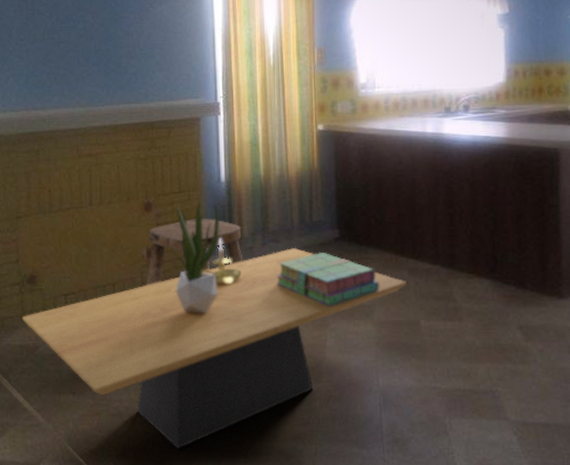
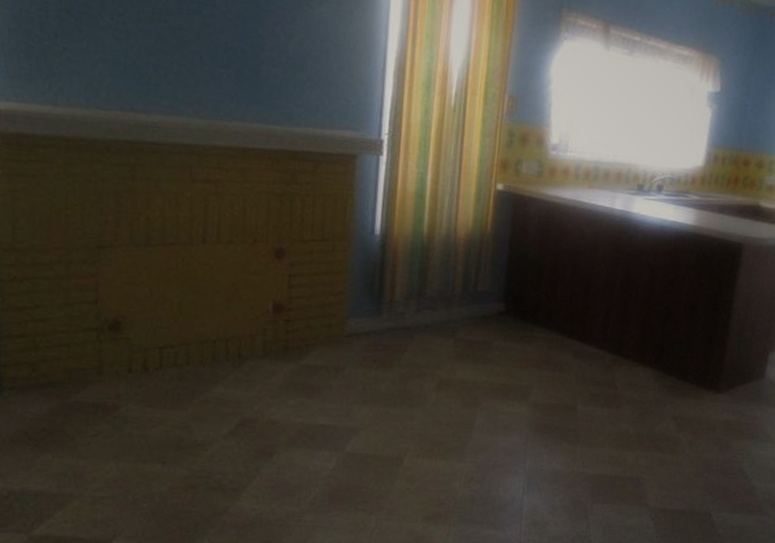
coffee table: present [22,247,407,449] -> none [98,317,570,527]
stool: present [146,219,244,286] -> none [268,273,393,346]
potted plant: present [169,201,219,313] -> none [302,253,368,382]
candle holder: present [202,238,242,286] -> none [340,299,388,352]
stack of books: present [276,252,379,307] -> none [427,325,541,385]

